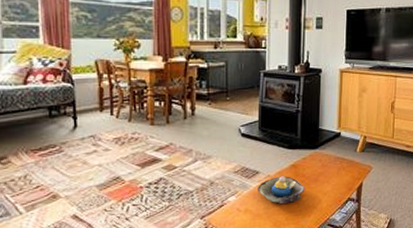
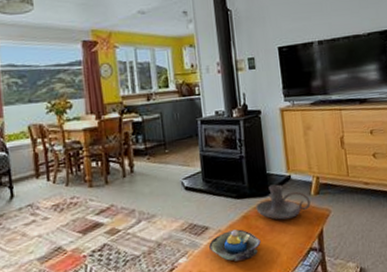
candle holder: none [305,139,355,171] -> present [256,184,311,220]

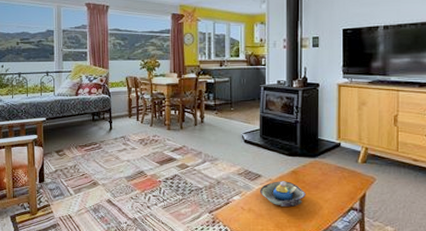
candle holder: present [256,184,311,220] -> none [305,149,357,180]

